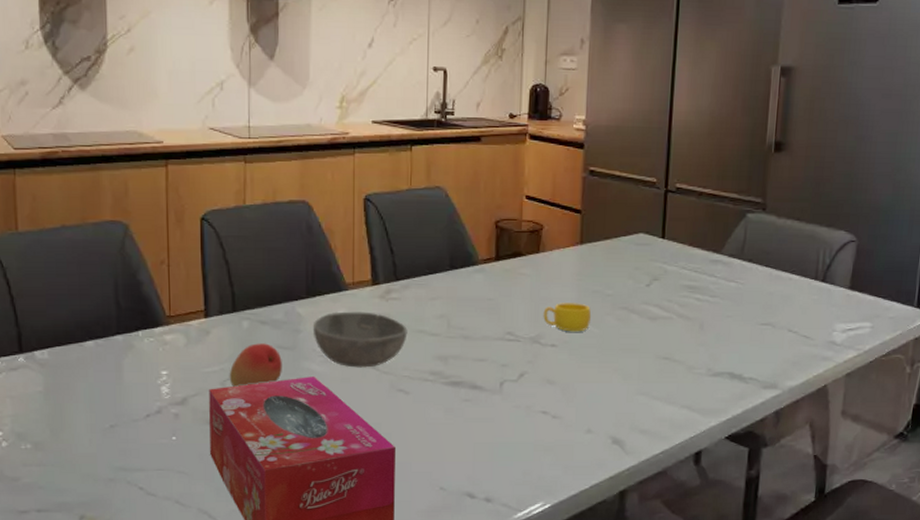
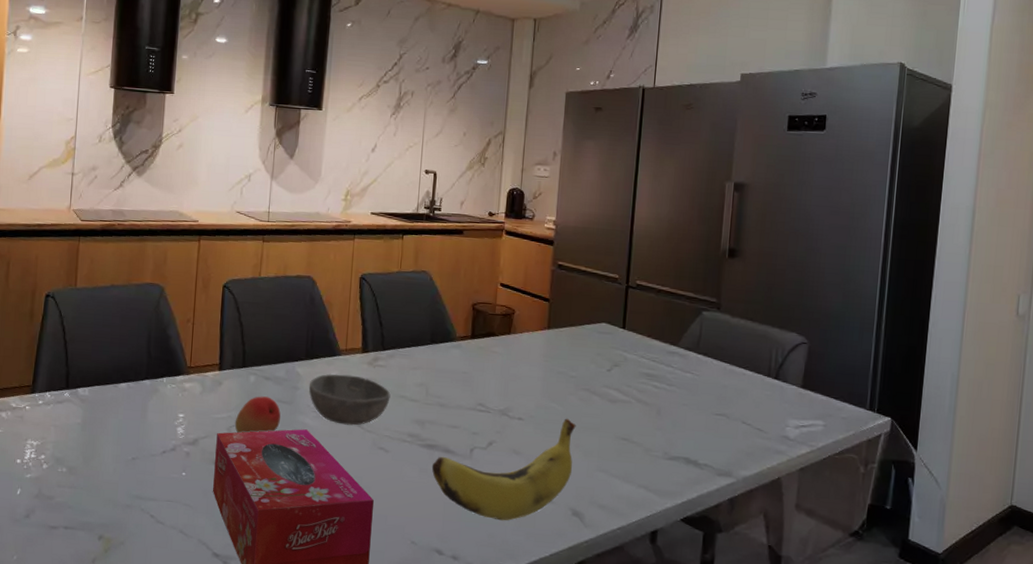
banana: none [458,341,614,456] -> present [431,418,576,521]
cup: present [543,303,592,332] -> none [512,380,556,408]

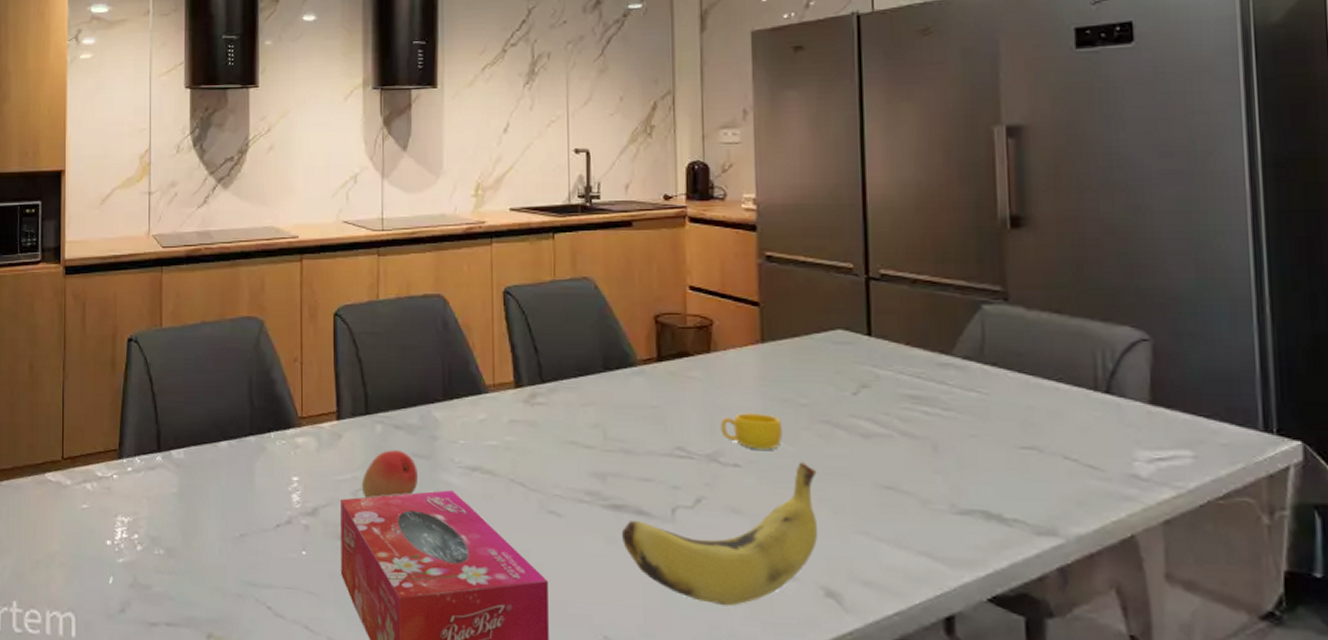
bowl: present [308,373,391,426] -> none [450,417,557,483]
cup: none [512,380,556,408] -> present [720,413,783,450]

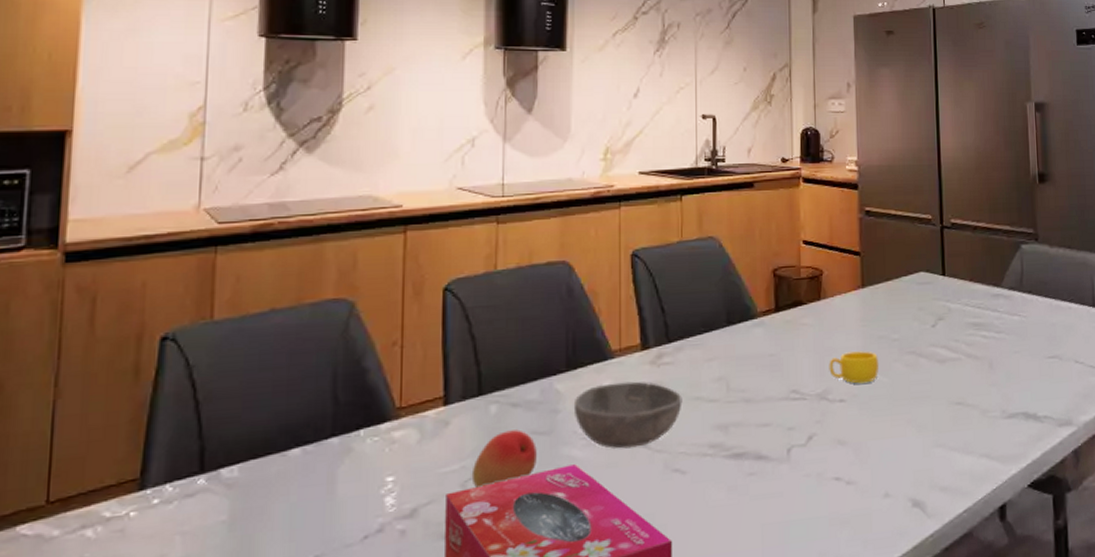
bowl: none [450,417,557,483] -> present [573,381,683,449]
banana: present [621,462,819,606] -> none [742,390,907,533]

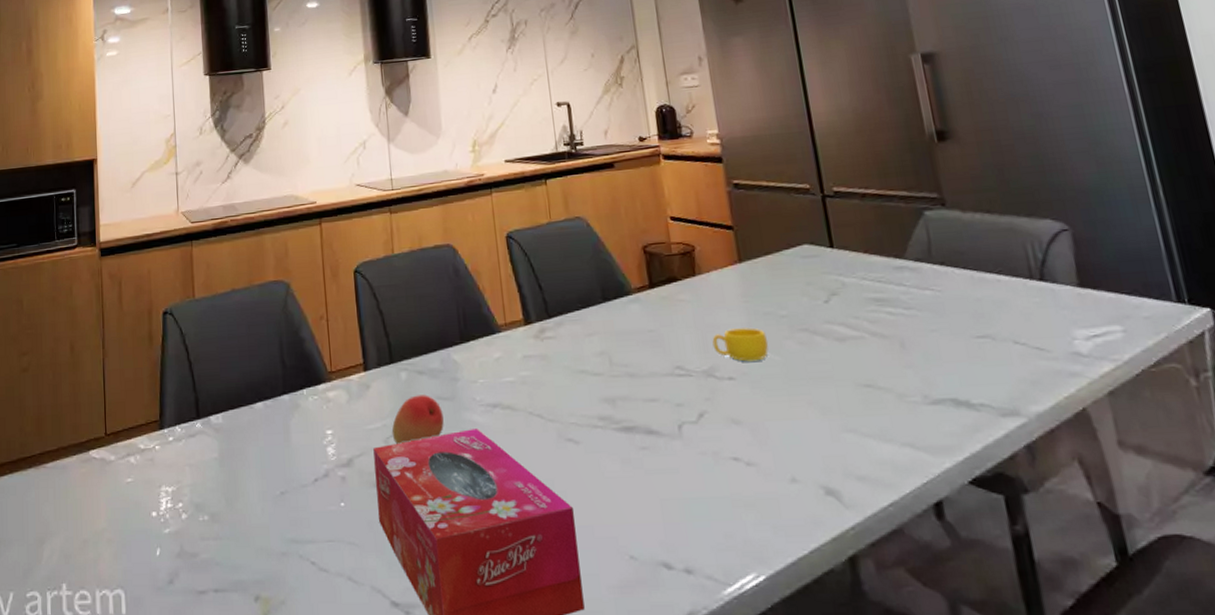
bowl: present [573,381,683,449] -> none [470,354,569,417]

